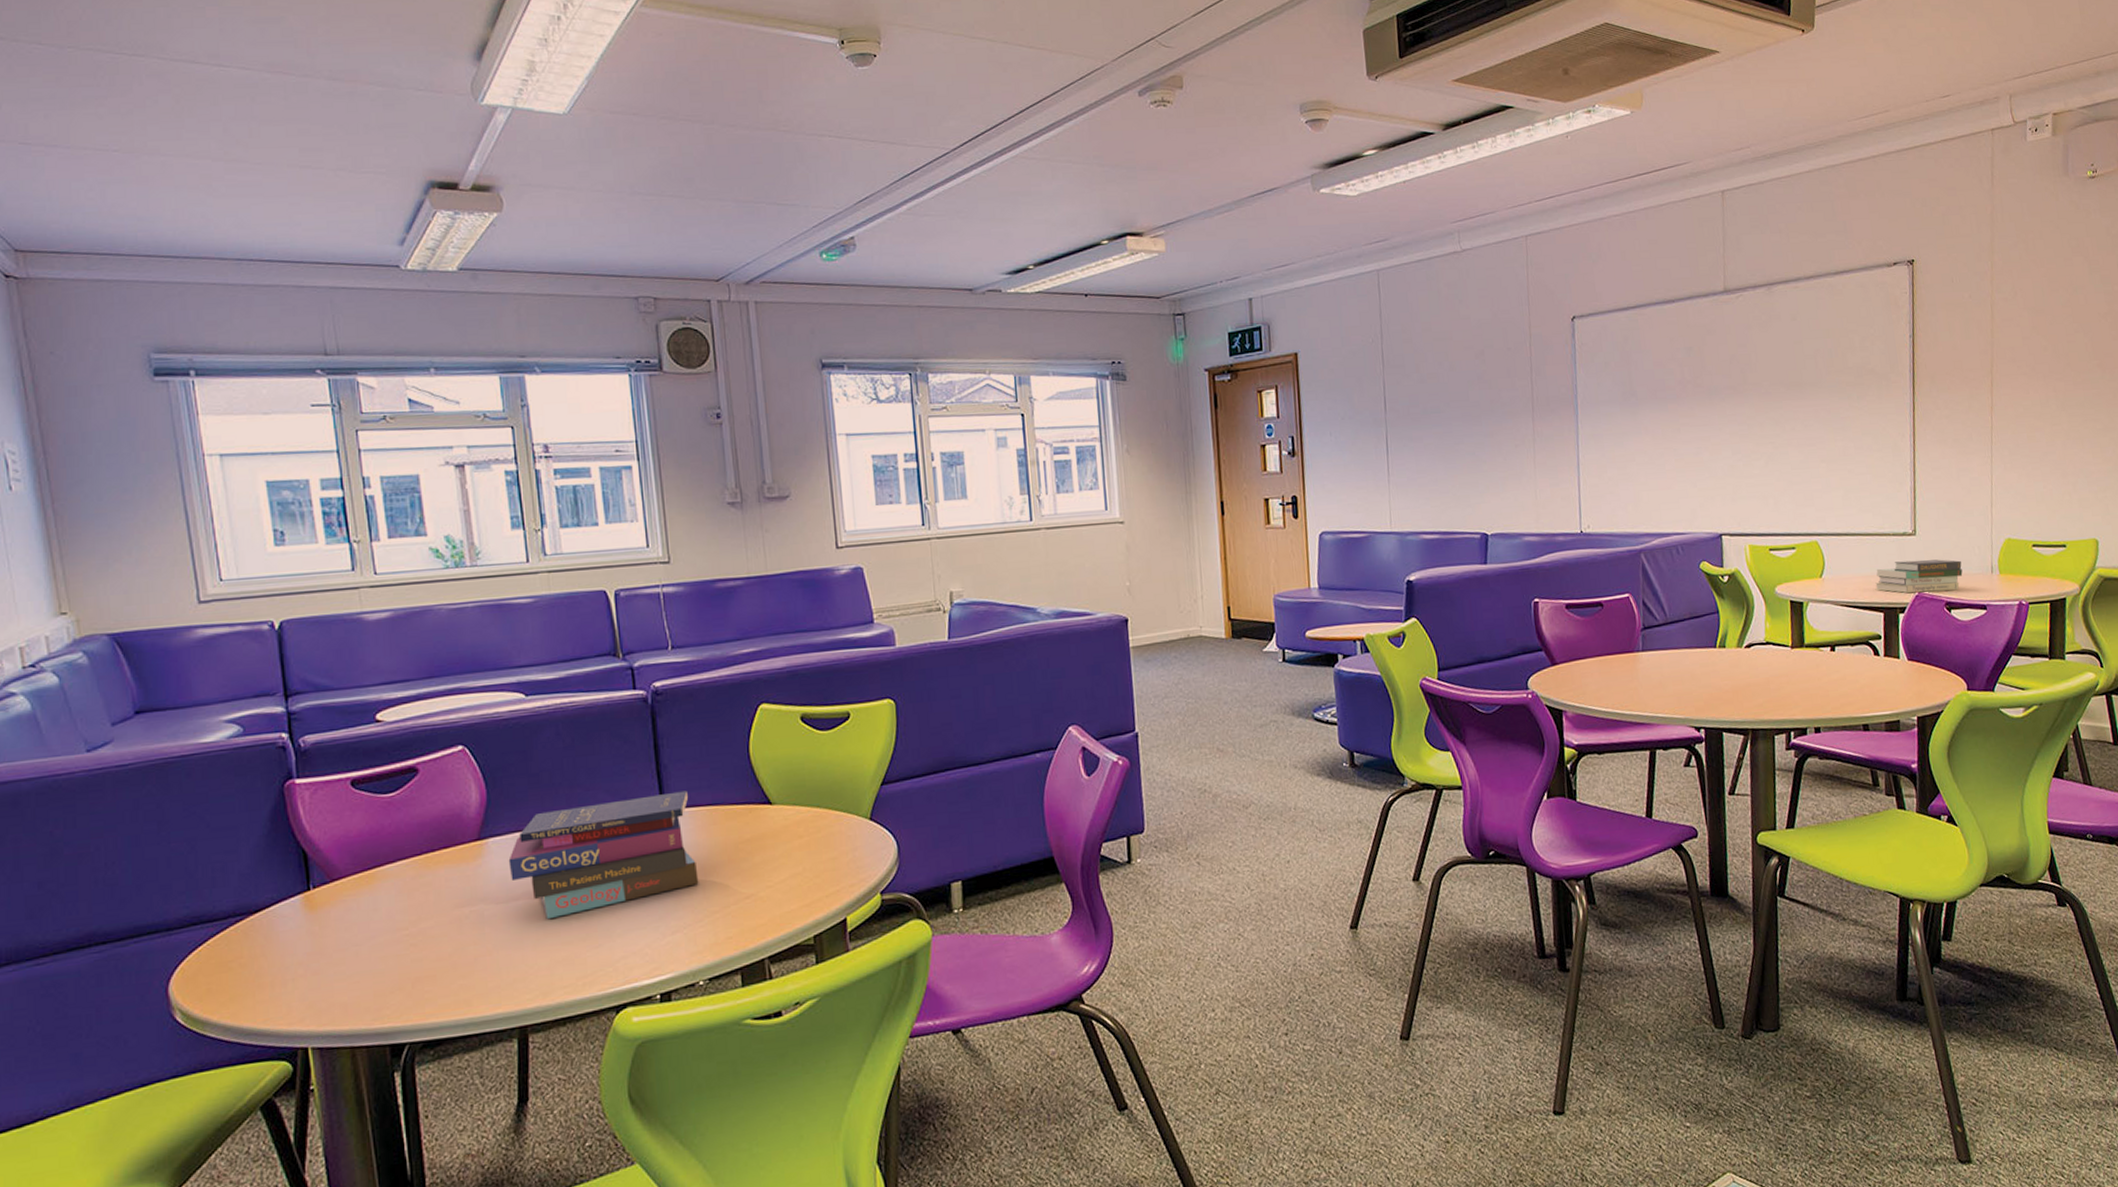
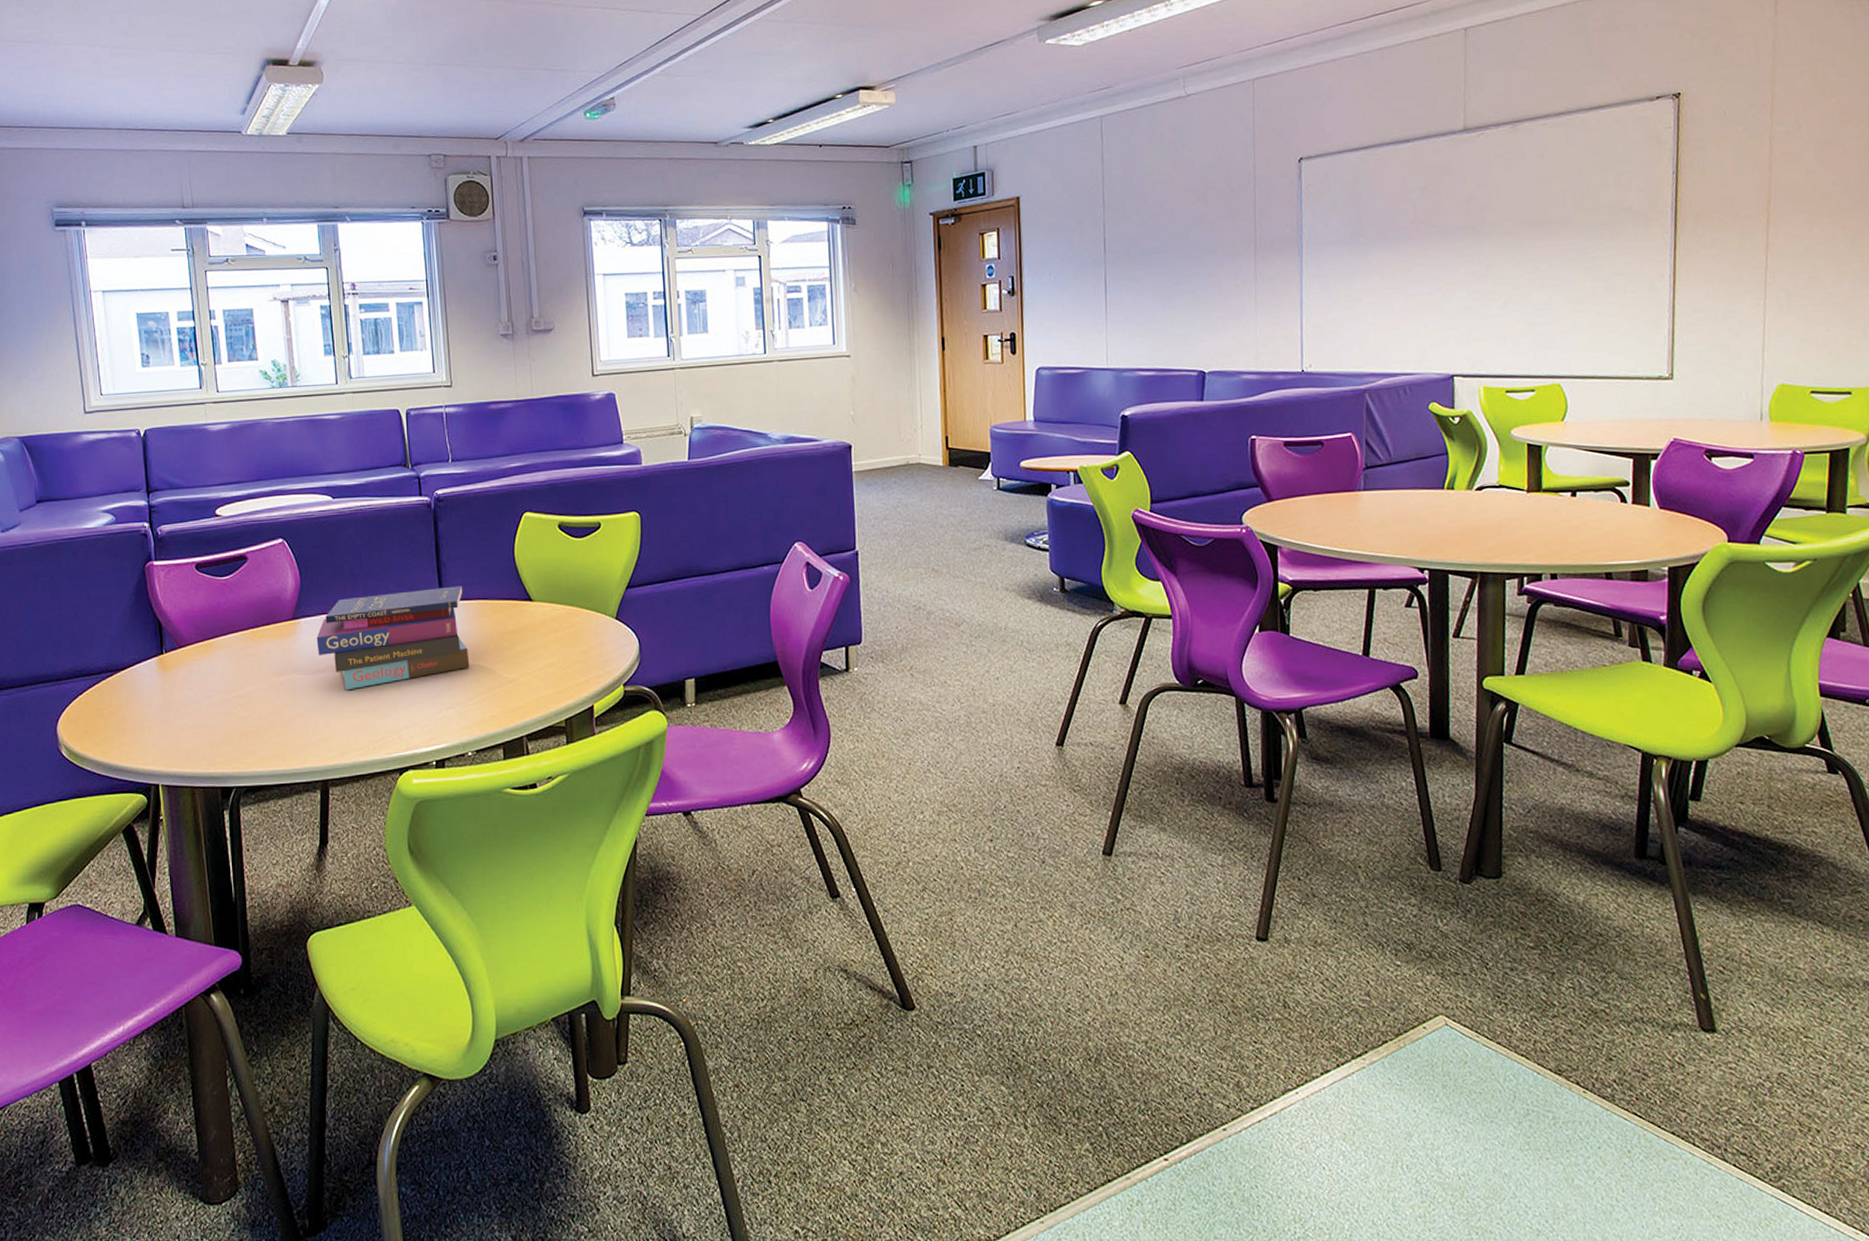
books: present [1875,559,1963,594] -> none [1624,404,1727,440]

